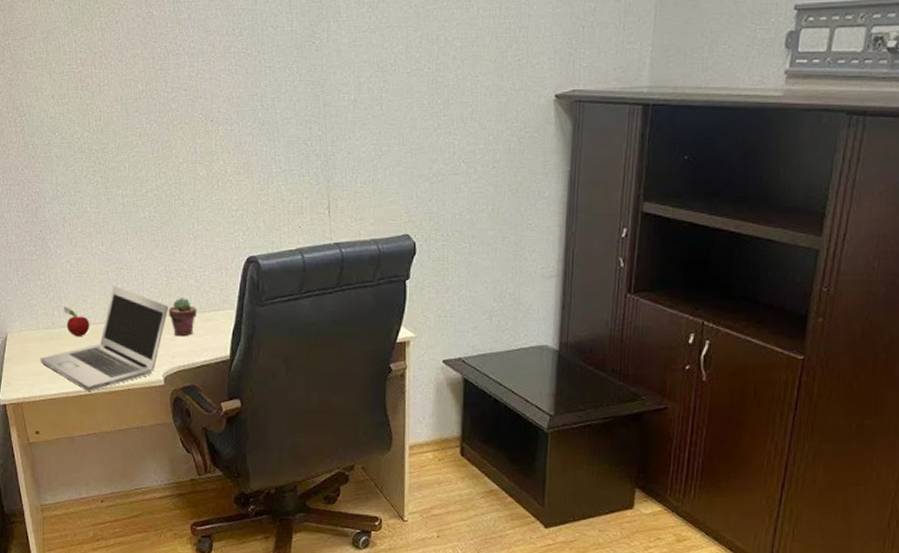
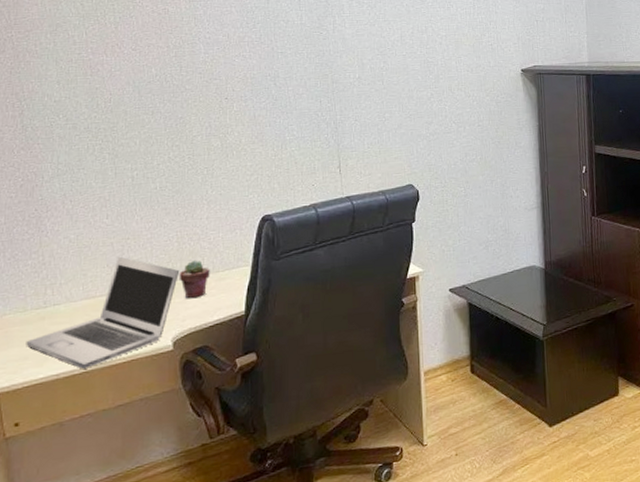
fruit: present [64,306,90,337] -> none [58,283,89,314]

